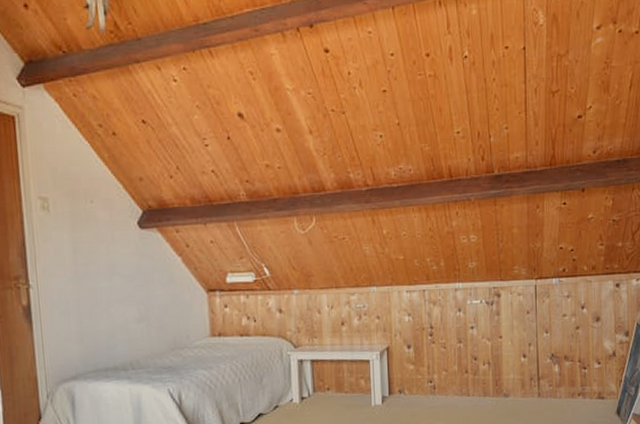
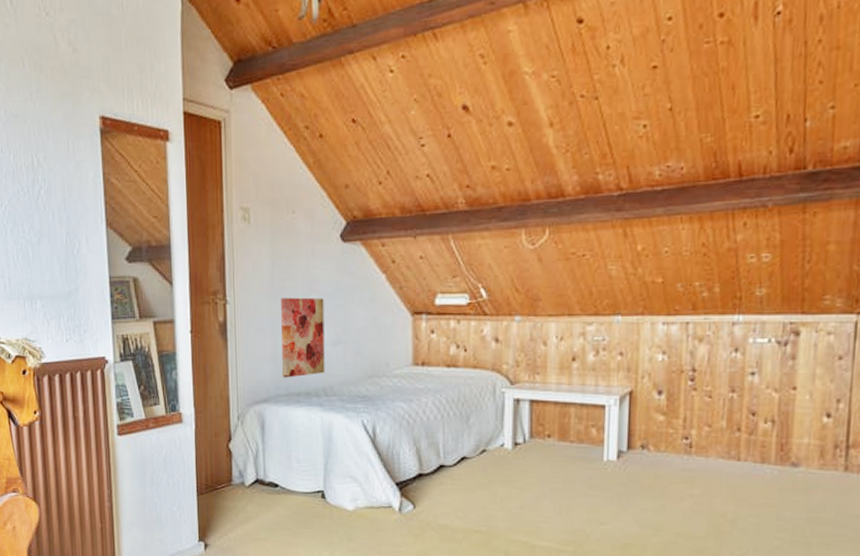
wall art: none [84,279,131,356] -> present [281,297,325,378]

